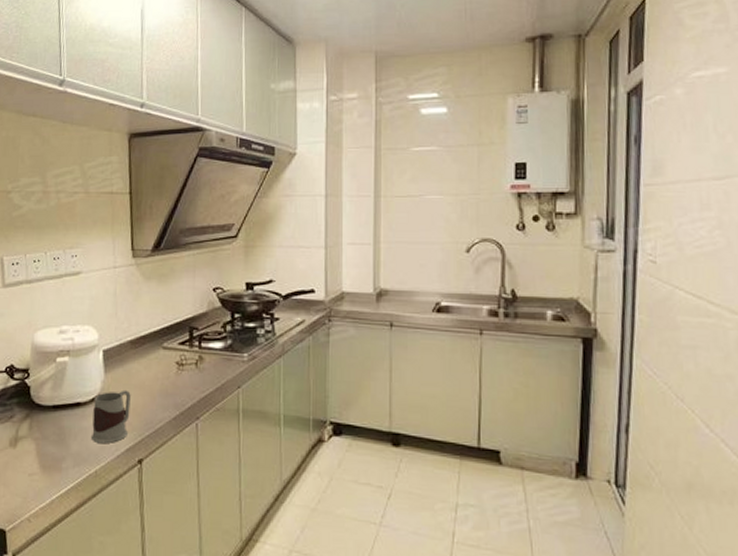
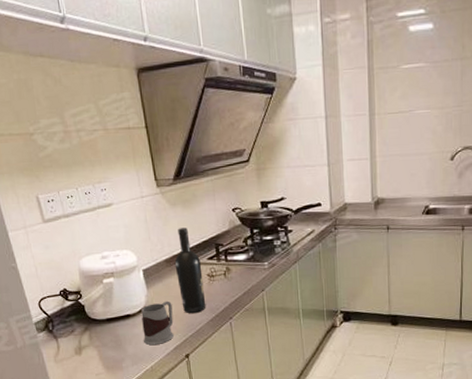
wine bottle: none [140,305,171,408] -> present [174,227,206,313]

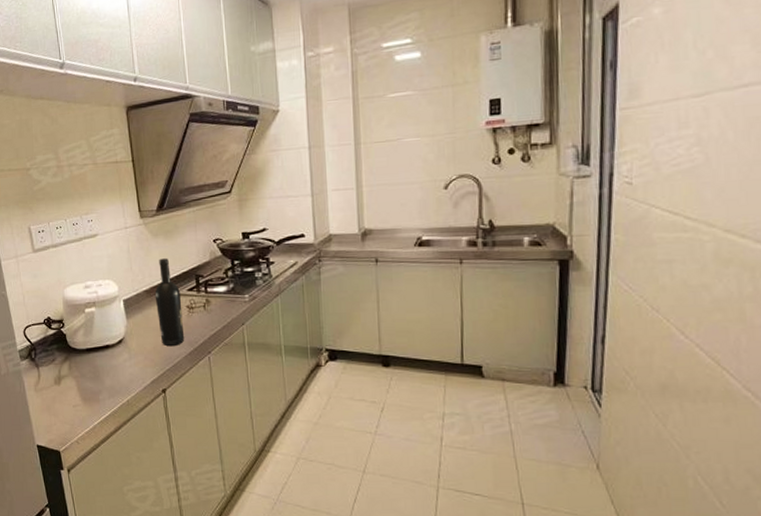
mug: present [141,300,174,345] -> none [120,332,151,377]

